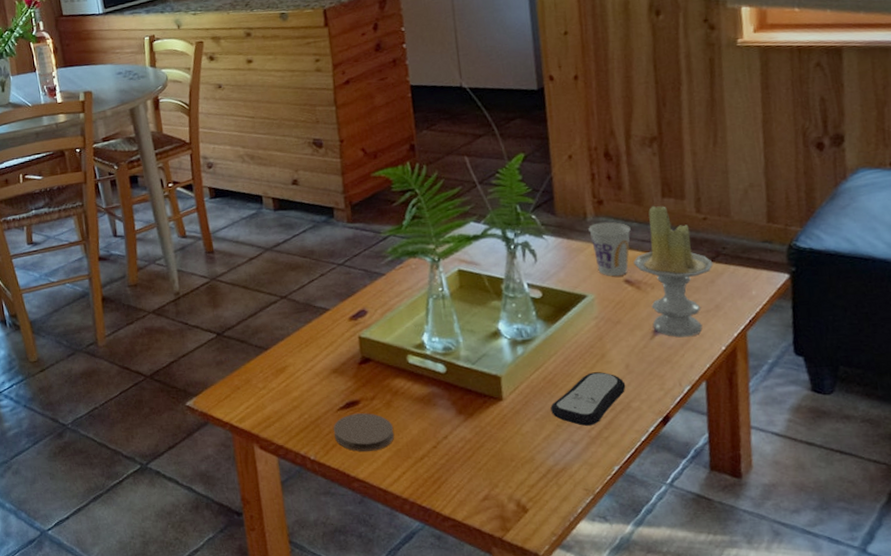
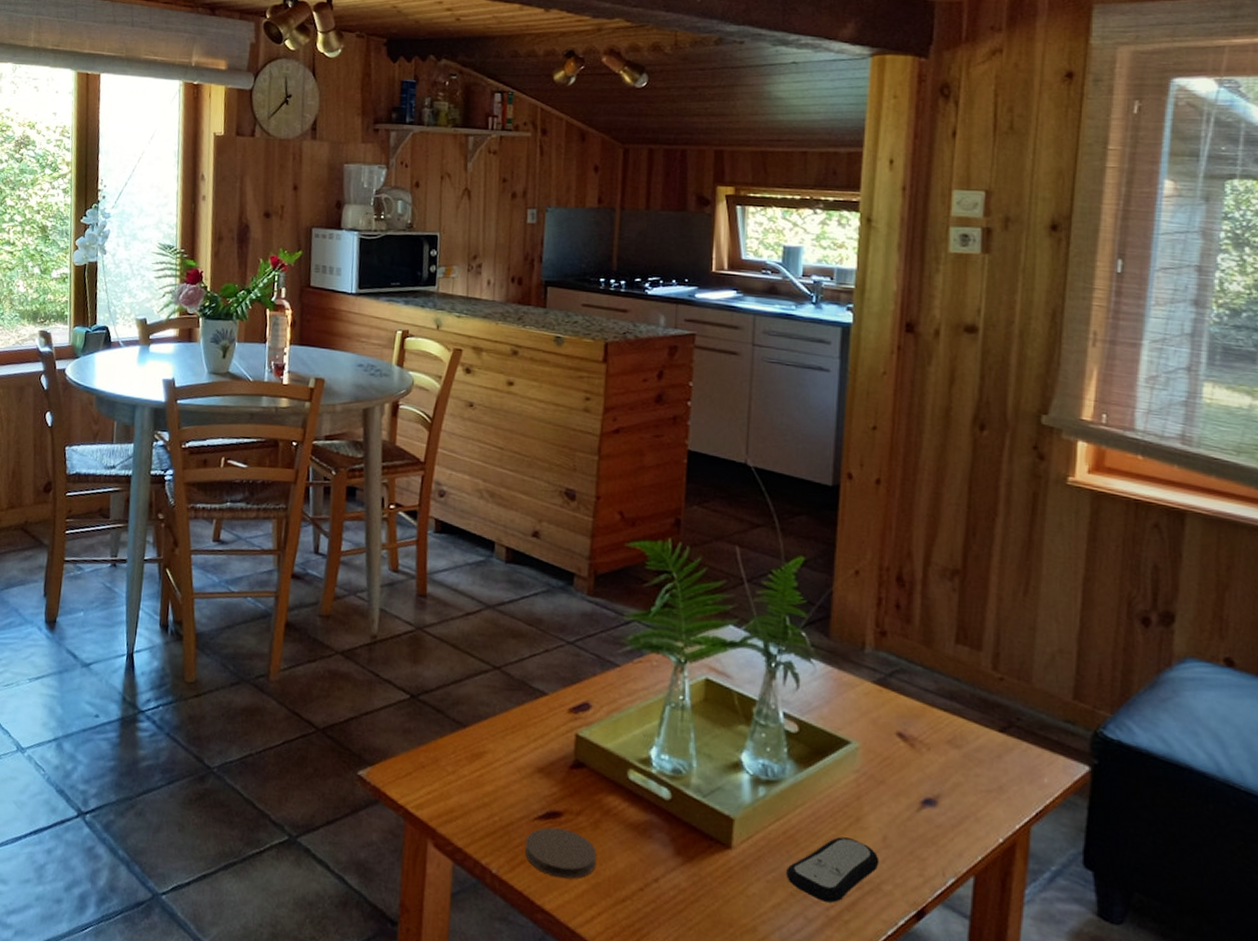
cup: present [588,221,631,277] -> none [865,657,914,727]
candle: present [633,205,713,338] -> none [911,650,1003,819]

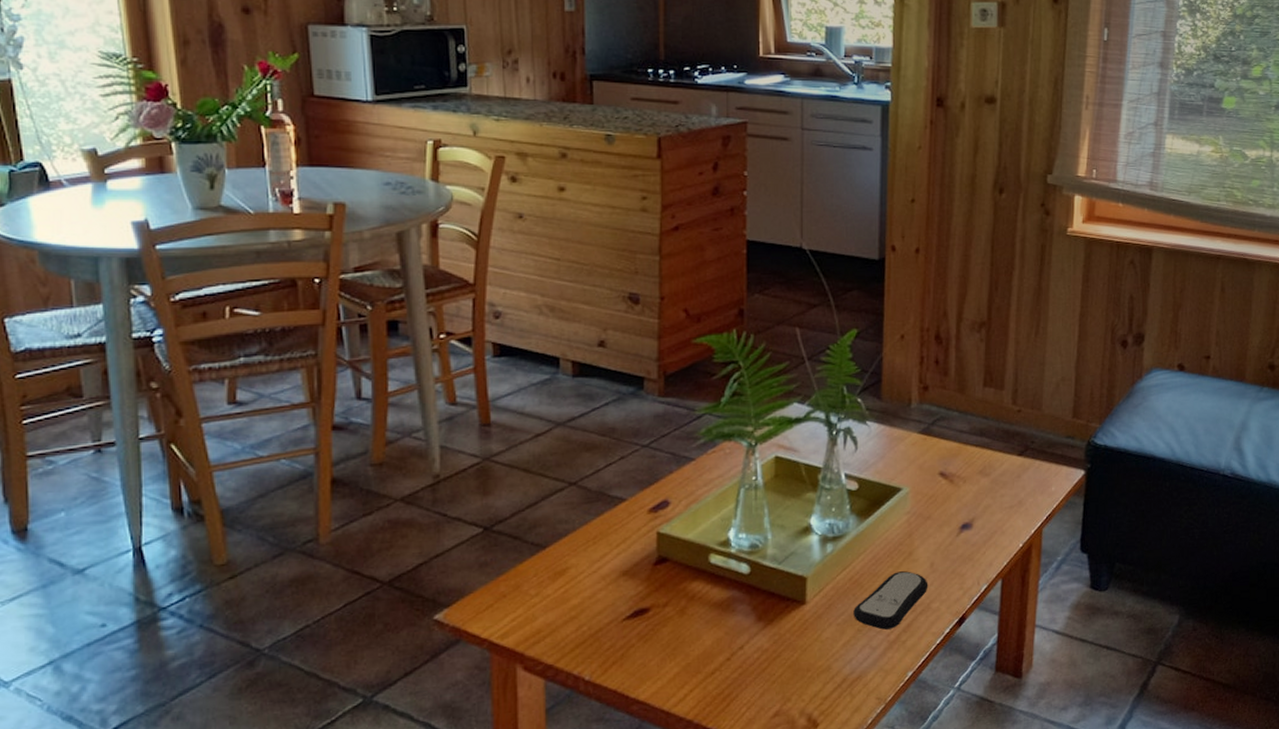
coaster: present [524,827,597,879] -> none [615,622,686,668]

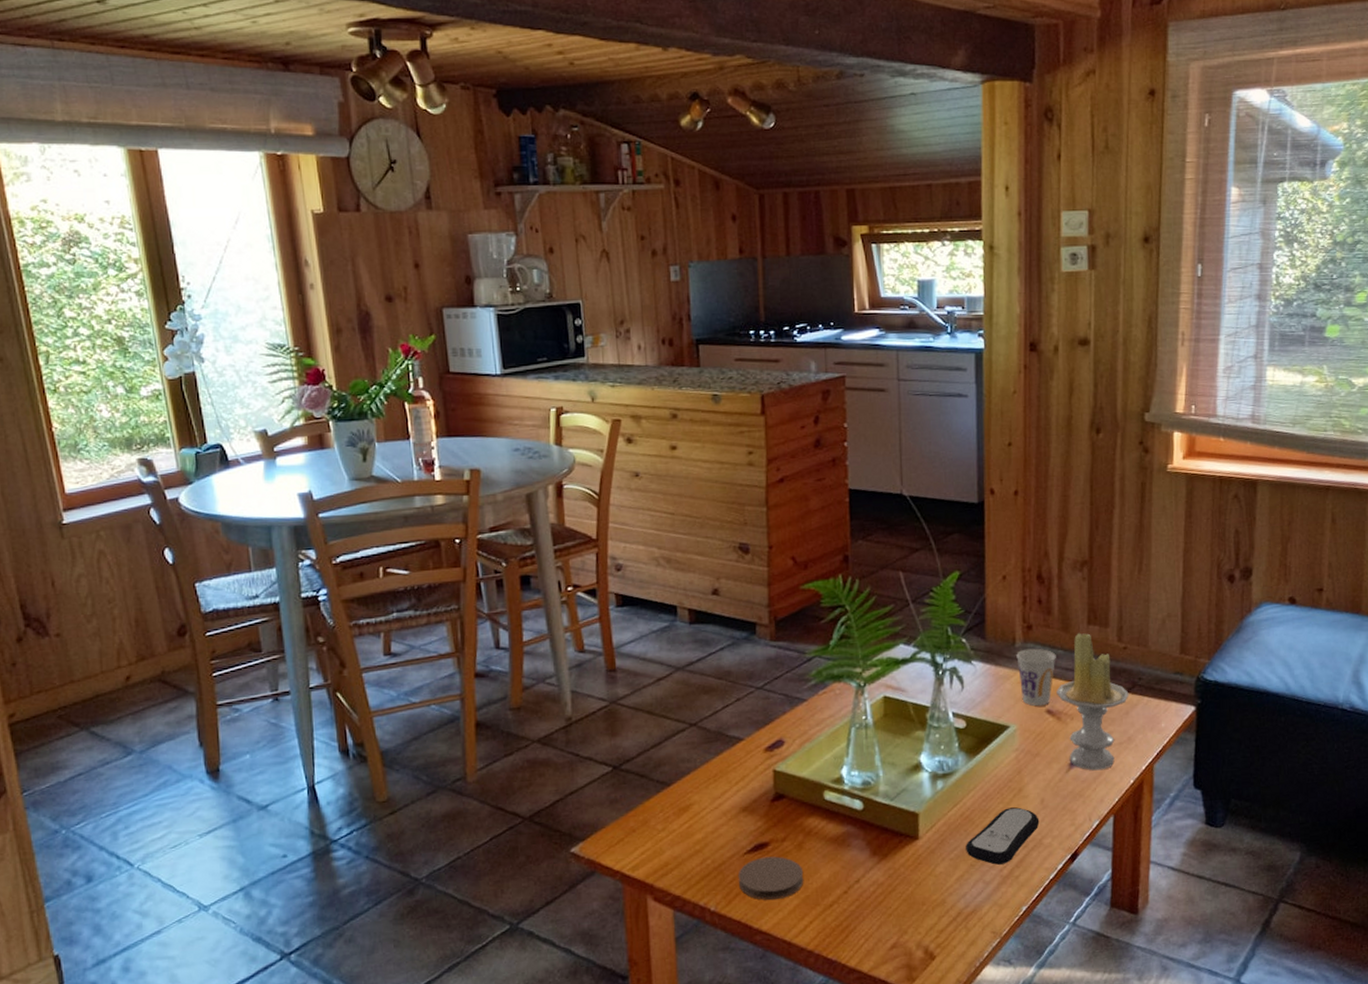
coaster: none [615,622,686,668] -> present [738,856,804,900]
cup: none [912,409,951,469] -> present [1016,648,1056,706]
candle: none [950,394,1021,534] -> present [1056,632,1129,771]

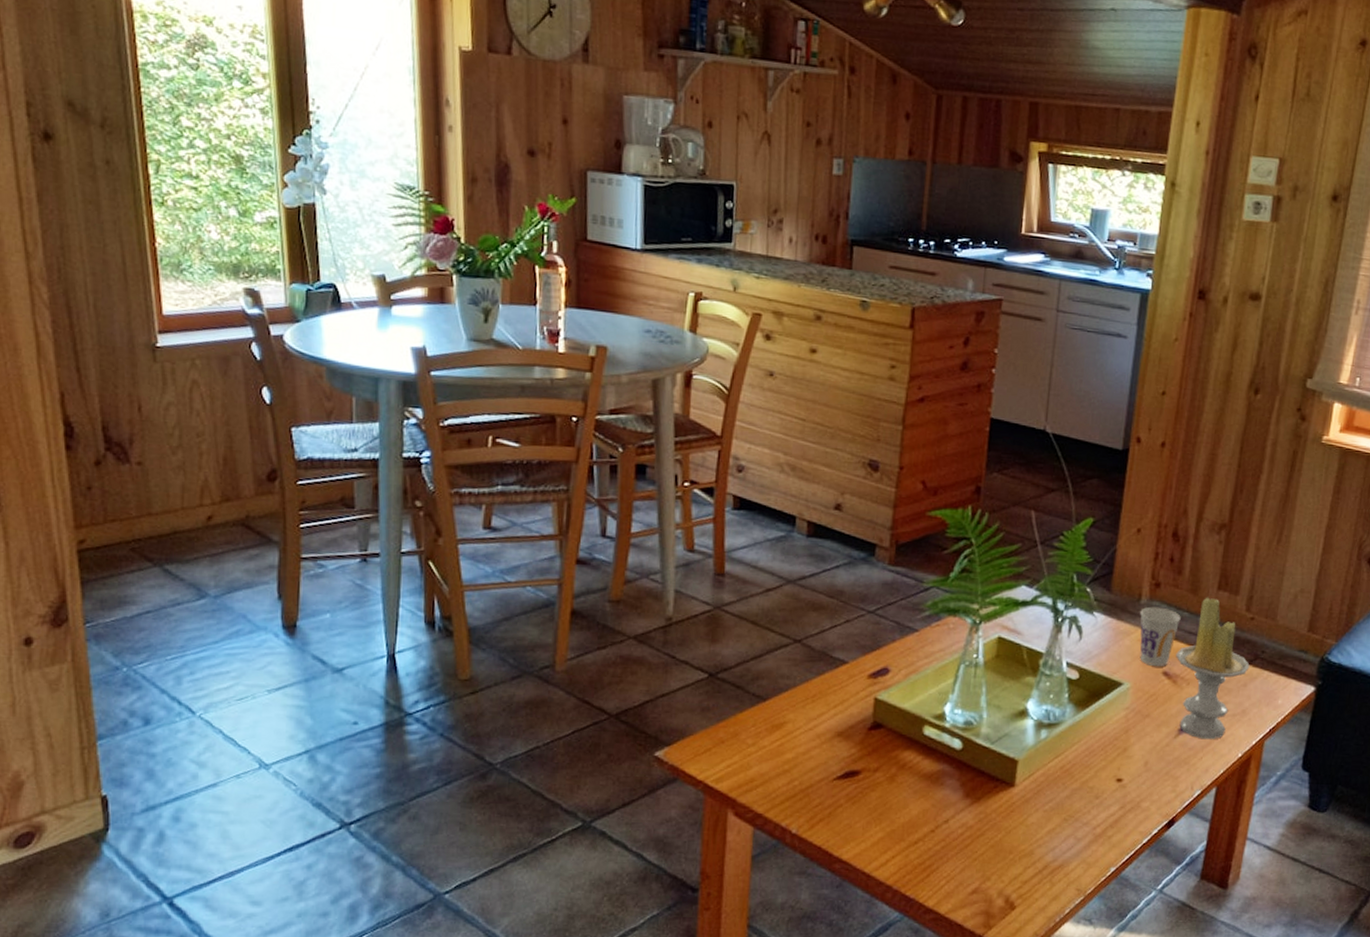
coaster: present [738,856,804,900] -> none [823,785,893,830]
remote control: present [966,807,1040,865] -> none [1061,766,1141,823]

